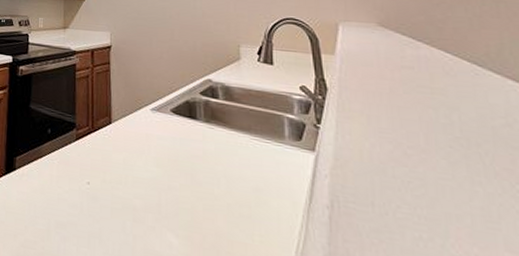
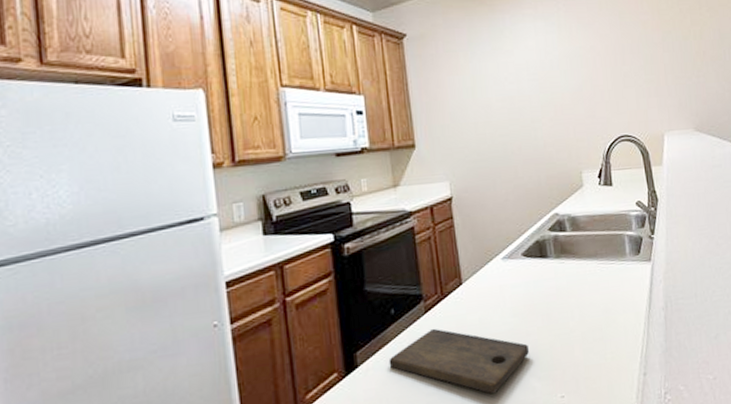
cutting board: none [40,155,169,235] -> present [388,328,529,394]

